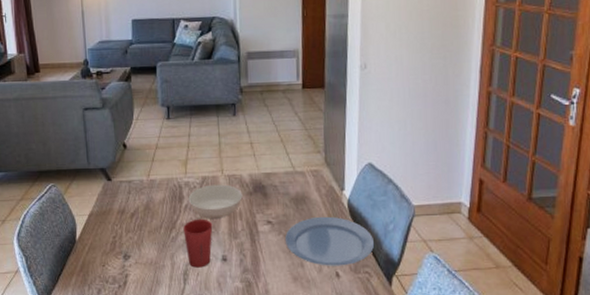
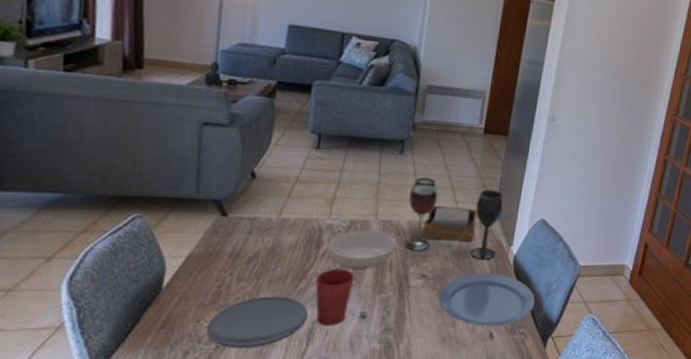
plate: none [110,244,181,288] -> present [206,296,308,349]
wineglass: none [247,134,271,200] -> present [405,177,438,251]
napkin holder: none [262,158,309,189] -> present [421,205,477,242]
wine glass: none [305,139,331,204] -> present [470,189,504,260]

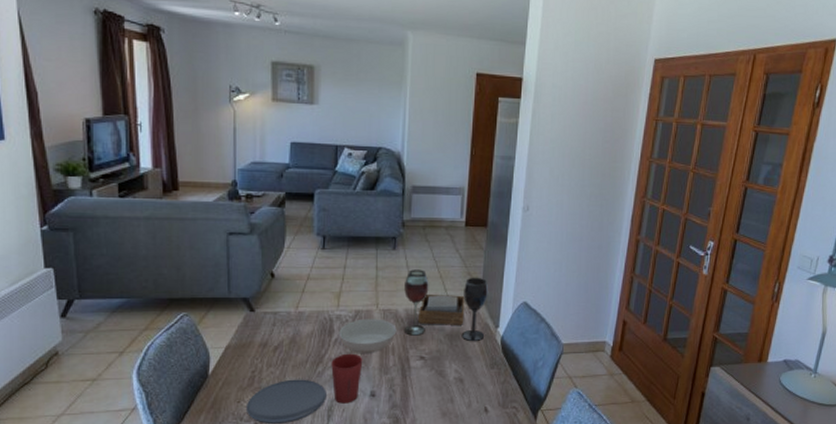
plate: present [438,272,536,326] -> none [436,352,524,402]

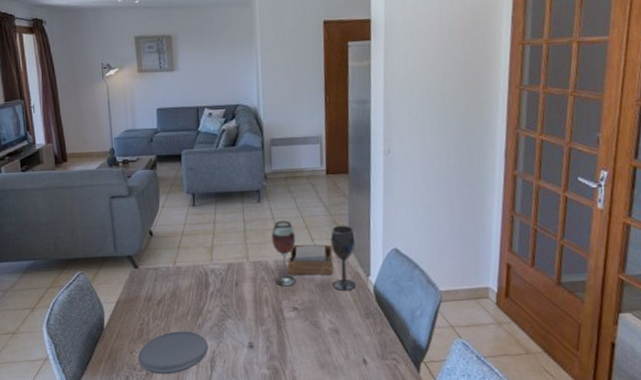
cup: present [331,353,363,404] -> none [210,305,239,355]
bowl: present [339,318,397,354] -> none [214,271,268,306]

